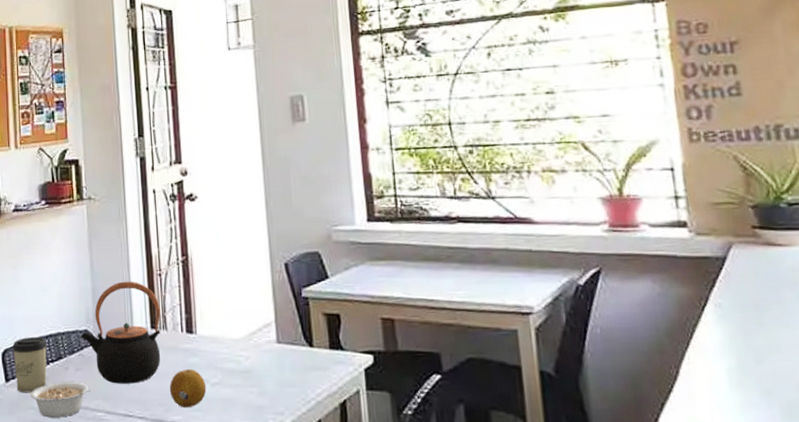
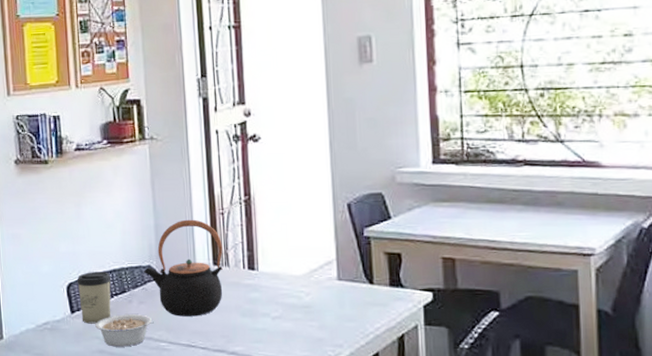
fruit: present [169,368,207,408] -> none [231,303,268,340]

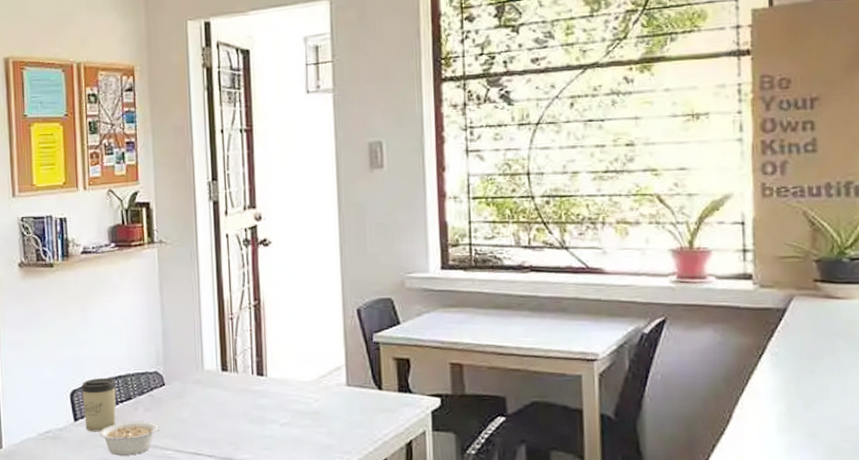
teapot: present [143,219,223,317] -> none [149,324,232,424]

